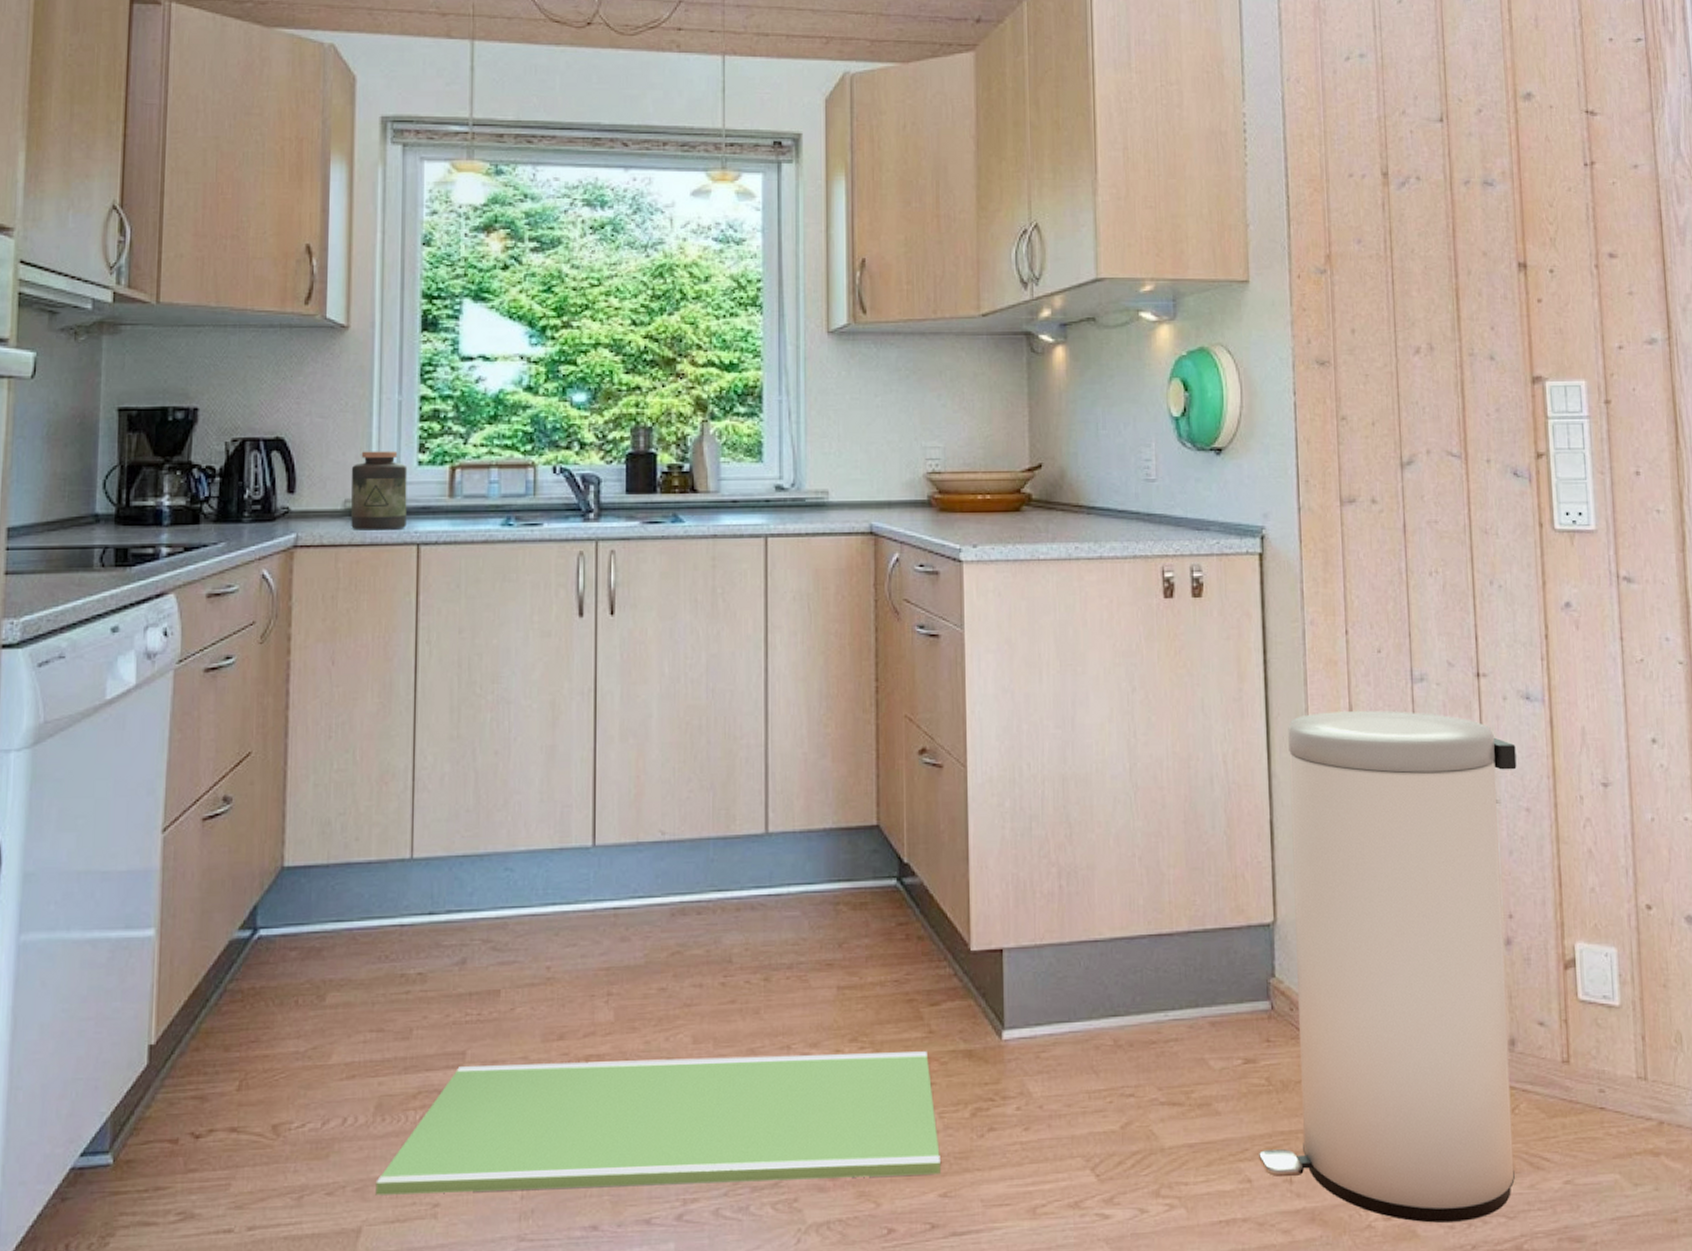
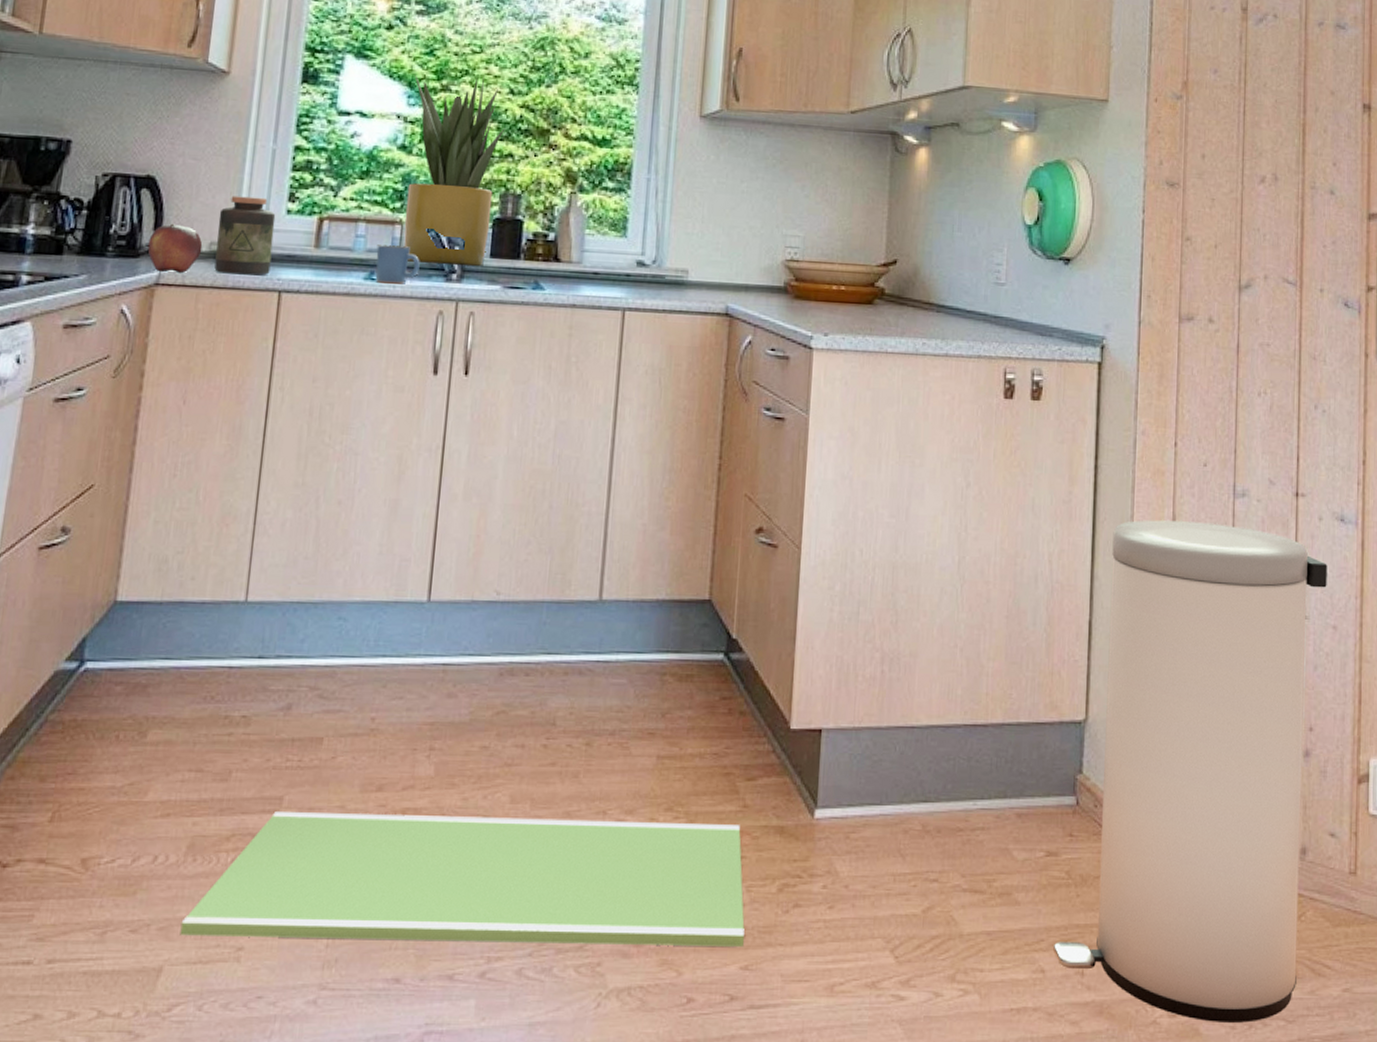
fruit: none [283,484,337,534] -> present [147,223,203,274]
mug: none [511,489,556,529] -> present [375,245,420,285]
planter: none [534,309,631,505] -> present [403,75,506,267]

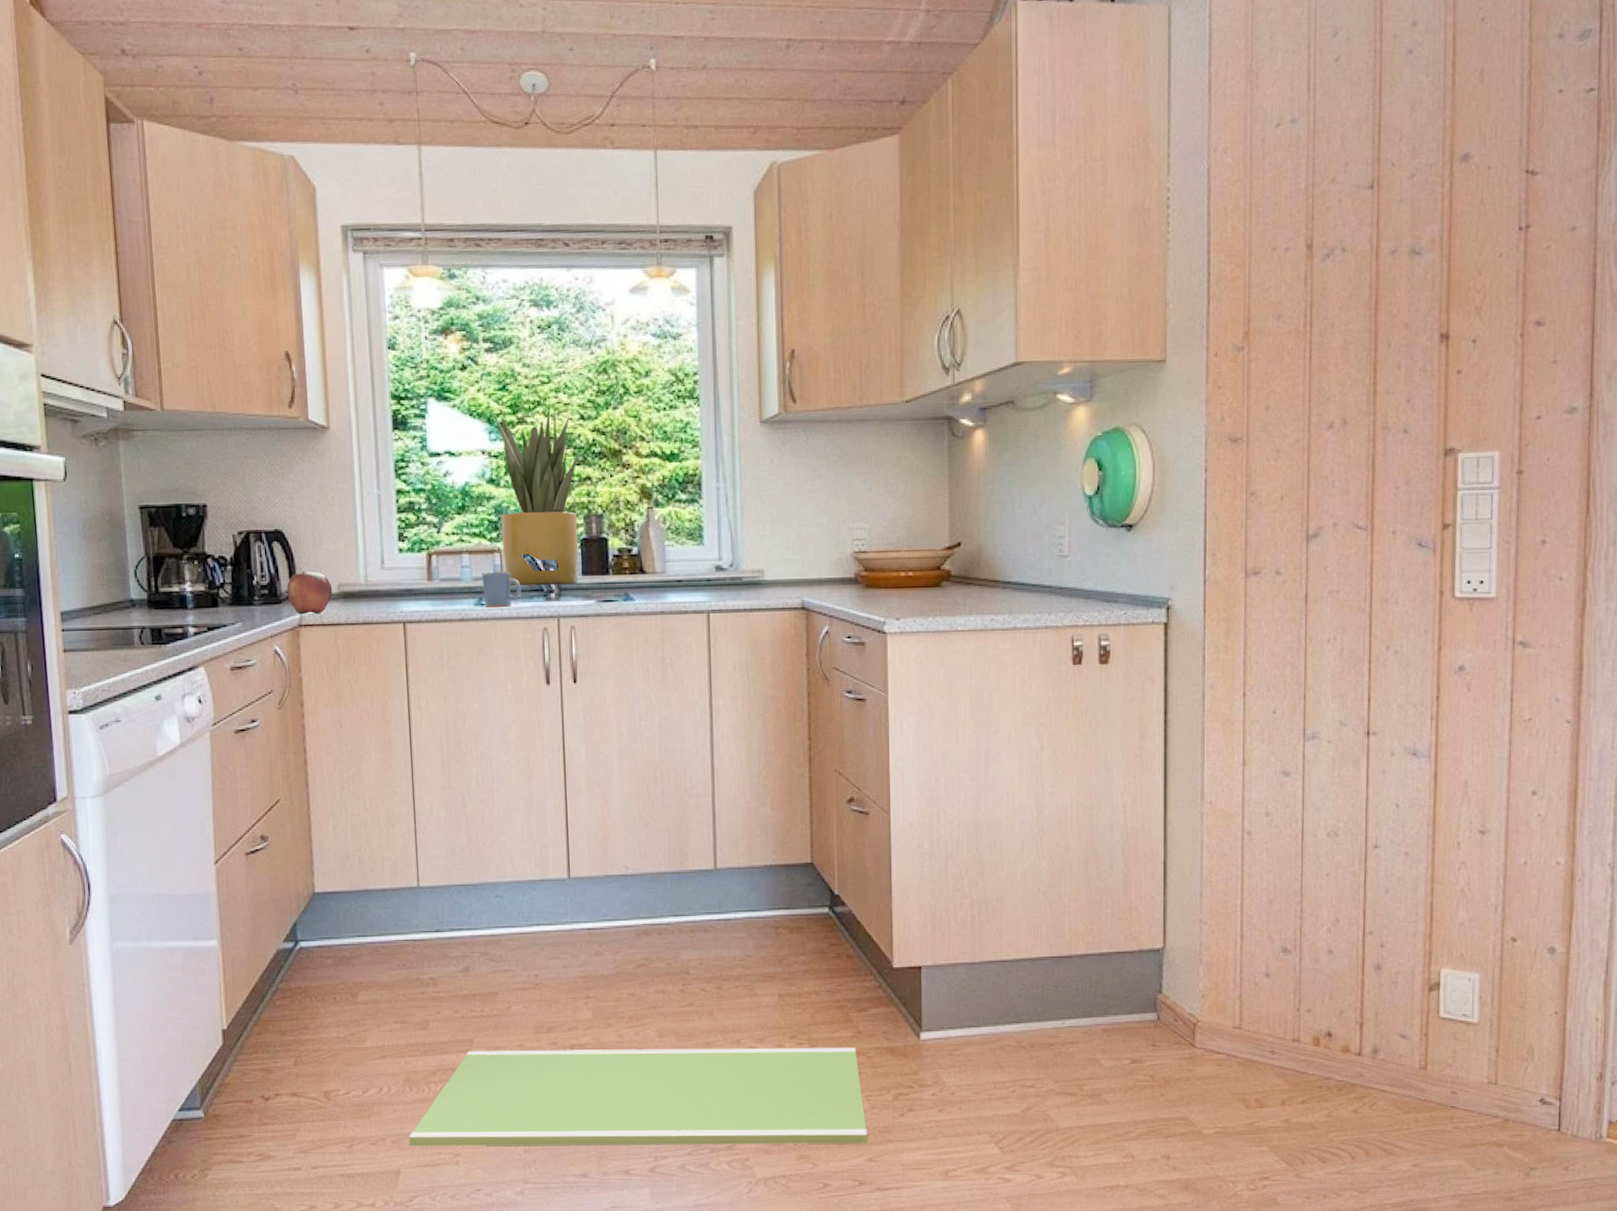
jar: present [214,196,276,276] -> none [341,540,393,611]
pedal bin: present [1052,520,1327,1023] -> none [1140,766,1399,1194]

